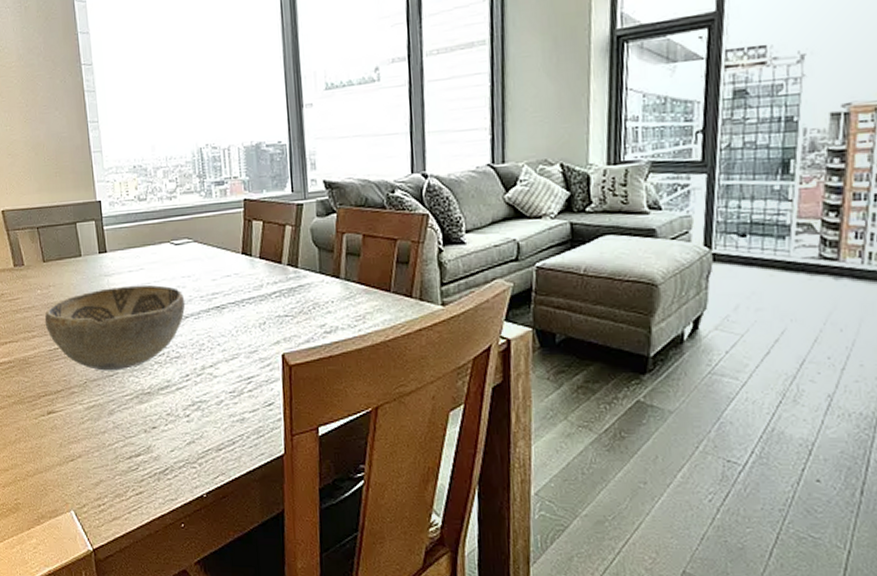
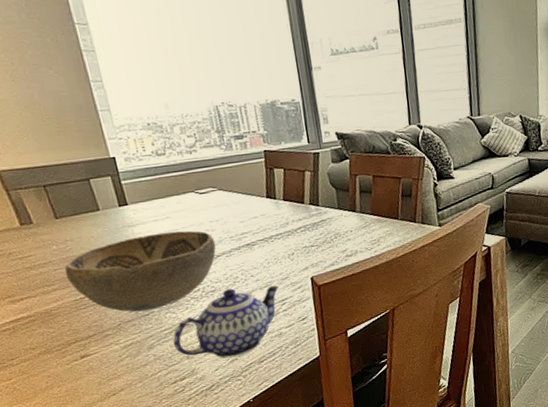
teapot: none [132,357,247,439] -> present [172,285,280,359]

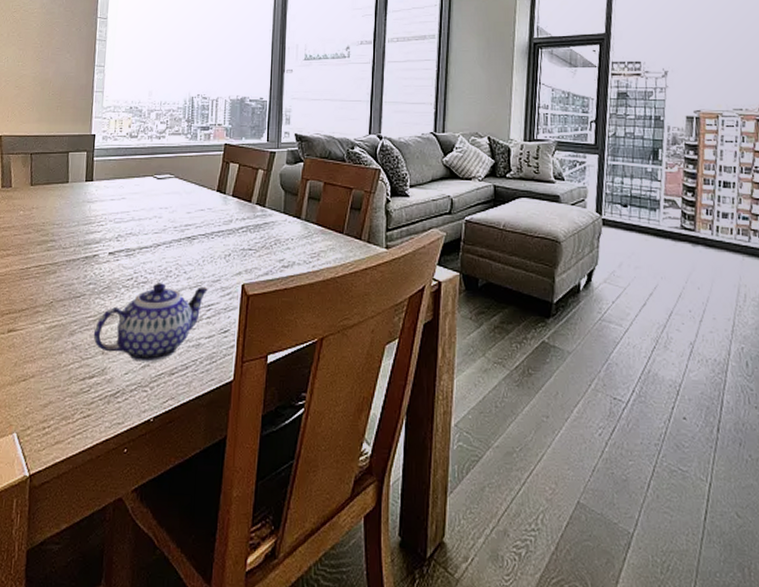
decorative bowl: present [64,230,216,313] -> none [21,212,160,292]

